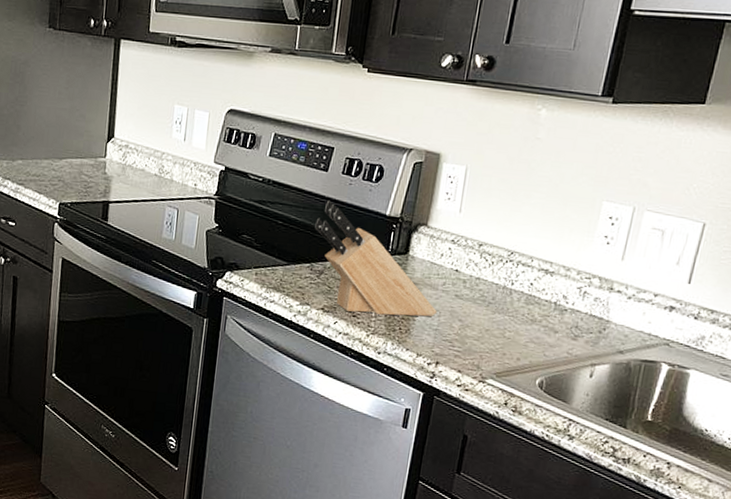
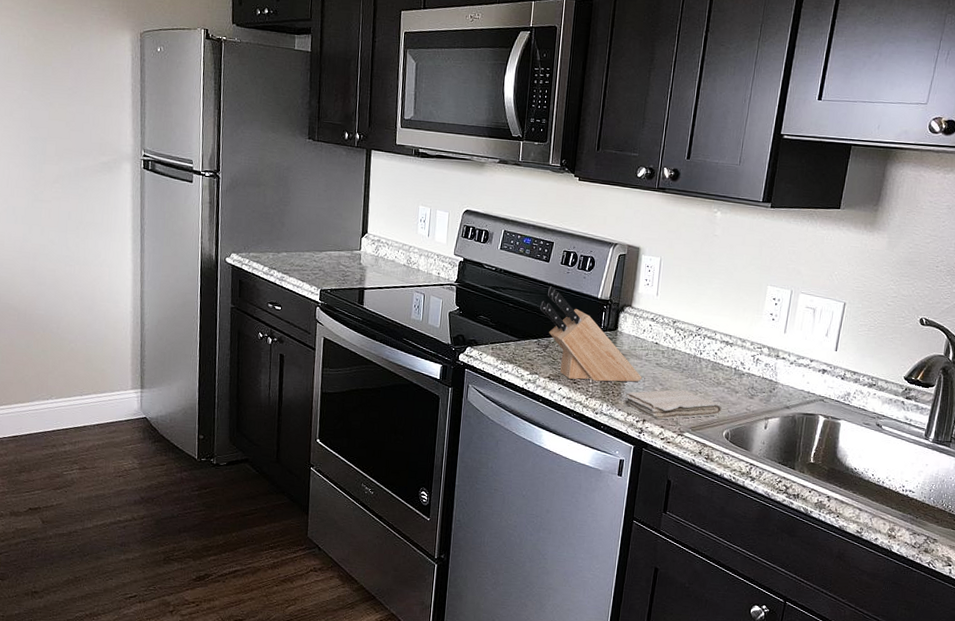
washcloth: none [413,327,537,363] -> present [624,390,723,420]

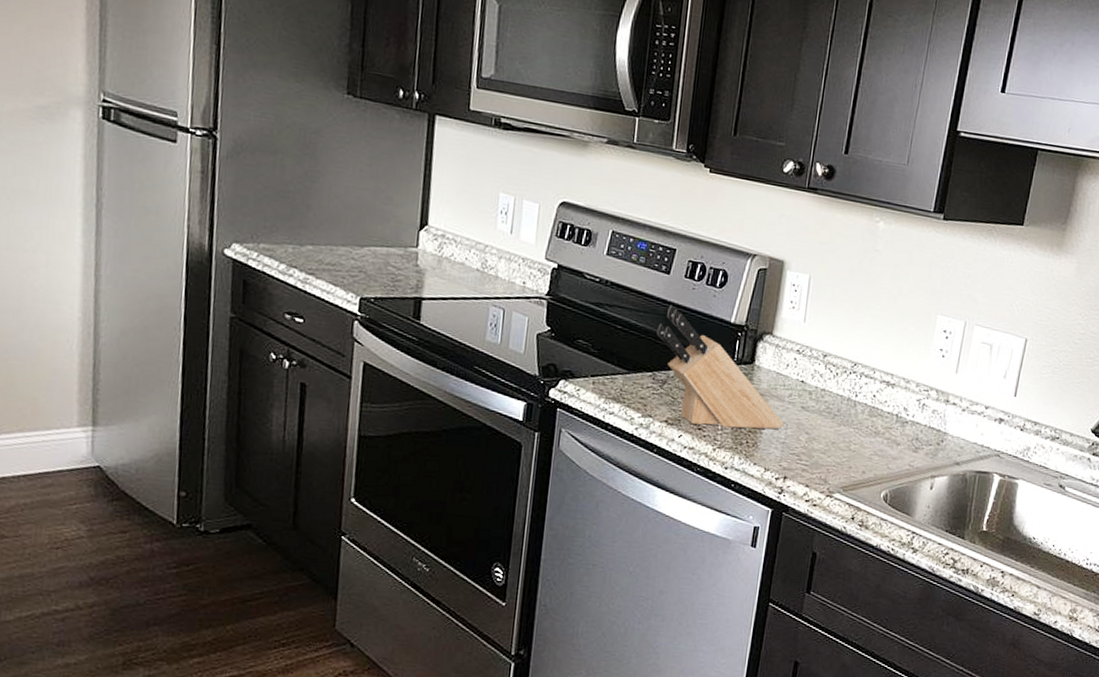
washcloth: present [624,390,723,420] -> none [761,440,881,477]

